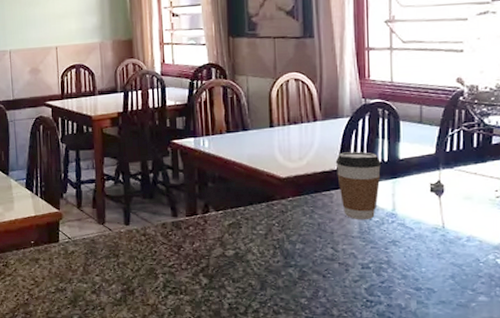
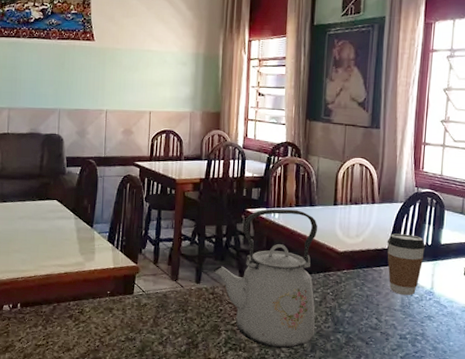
kettle: none [141,136,263,289] -> present [212,208,318,349]

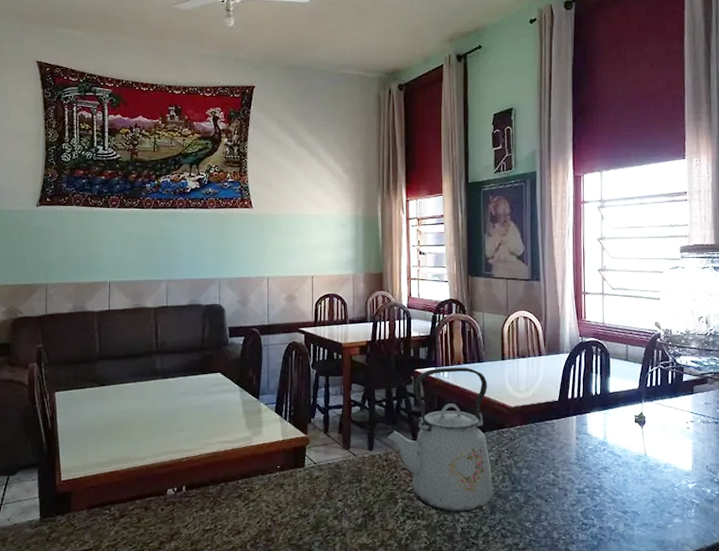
coffee cup: present [387,233,426,296] -> none [557,385,595,448]

